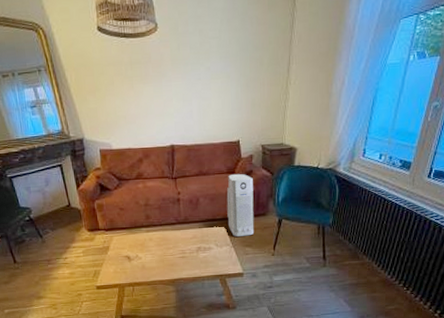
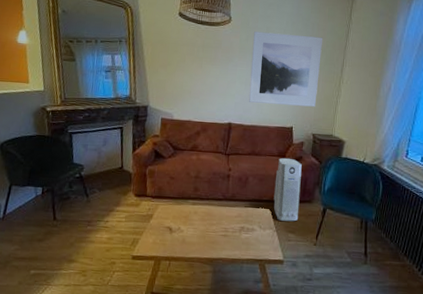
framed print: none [185,33,265,120] -> present [248,31,323,107]

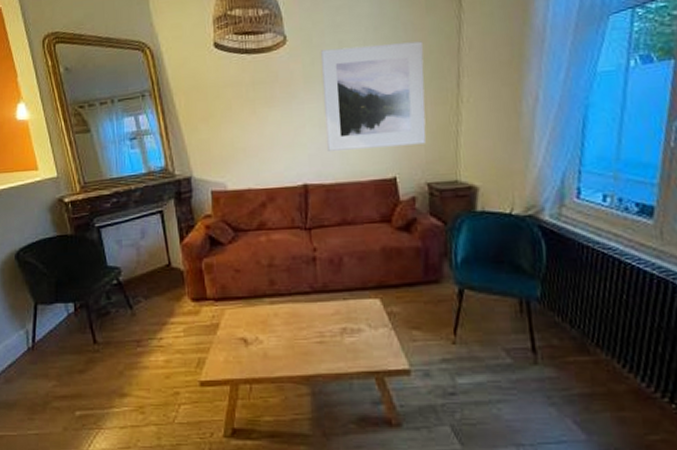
air purifier: present [274,158,302,222] -> none [381,223,423,313]

